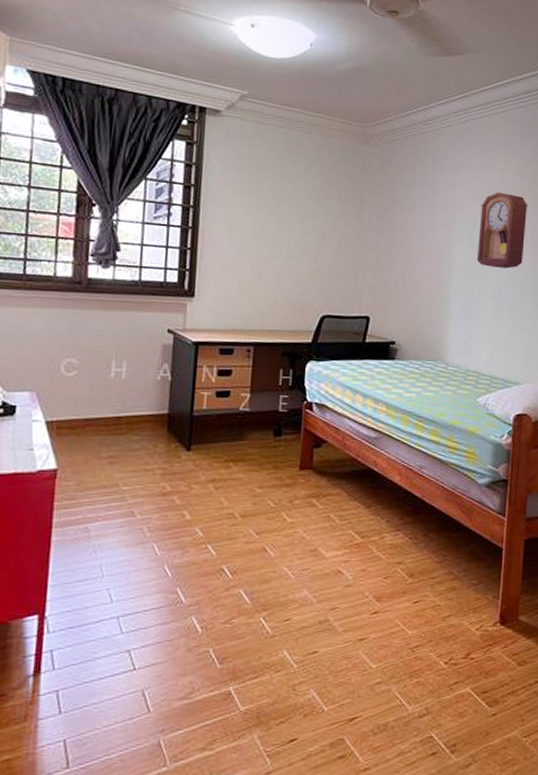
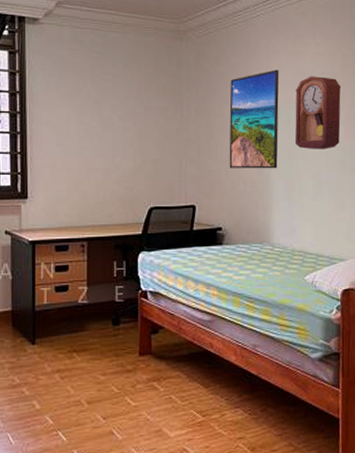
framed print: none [407,182,466,285] -> present [229,69,279,169]

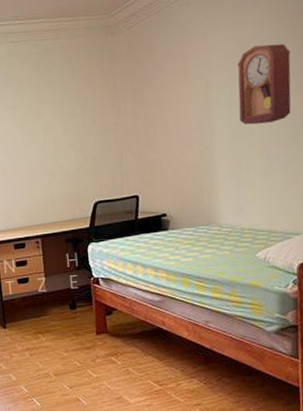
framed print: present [229,69,279,169] -> none [165,46,222,156]

